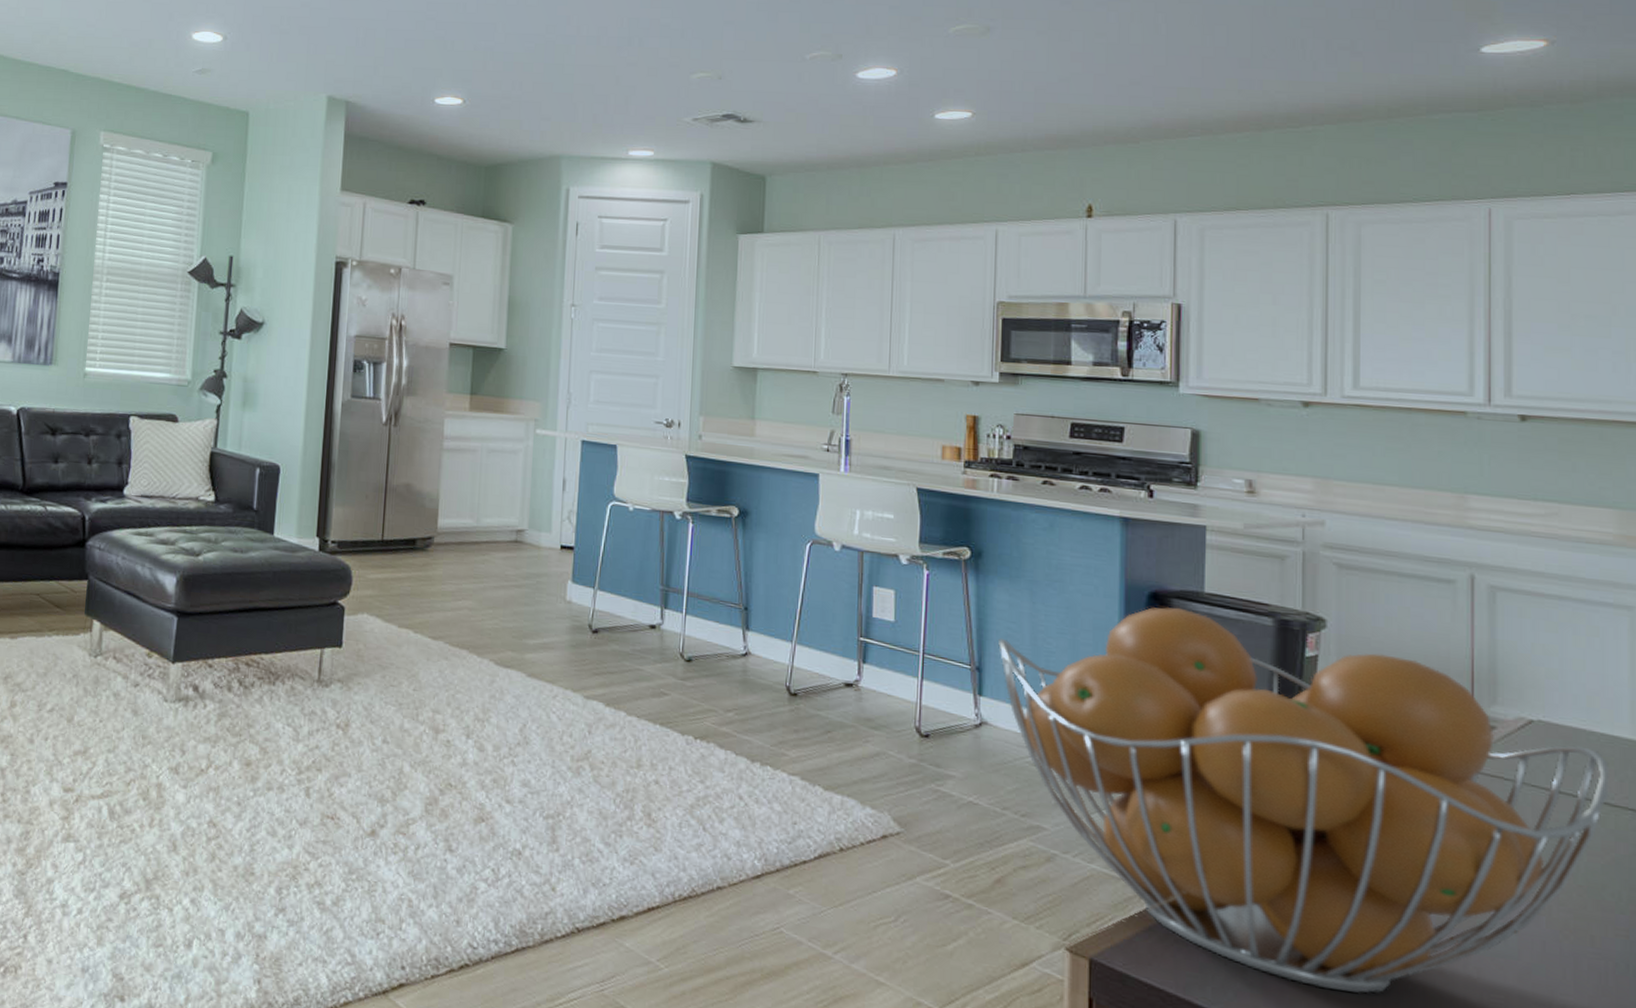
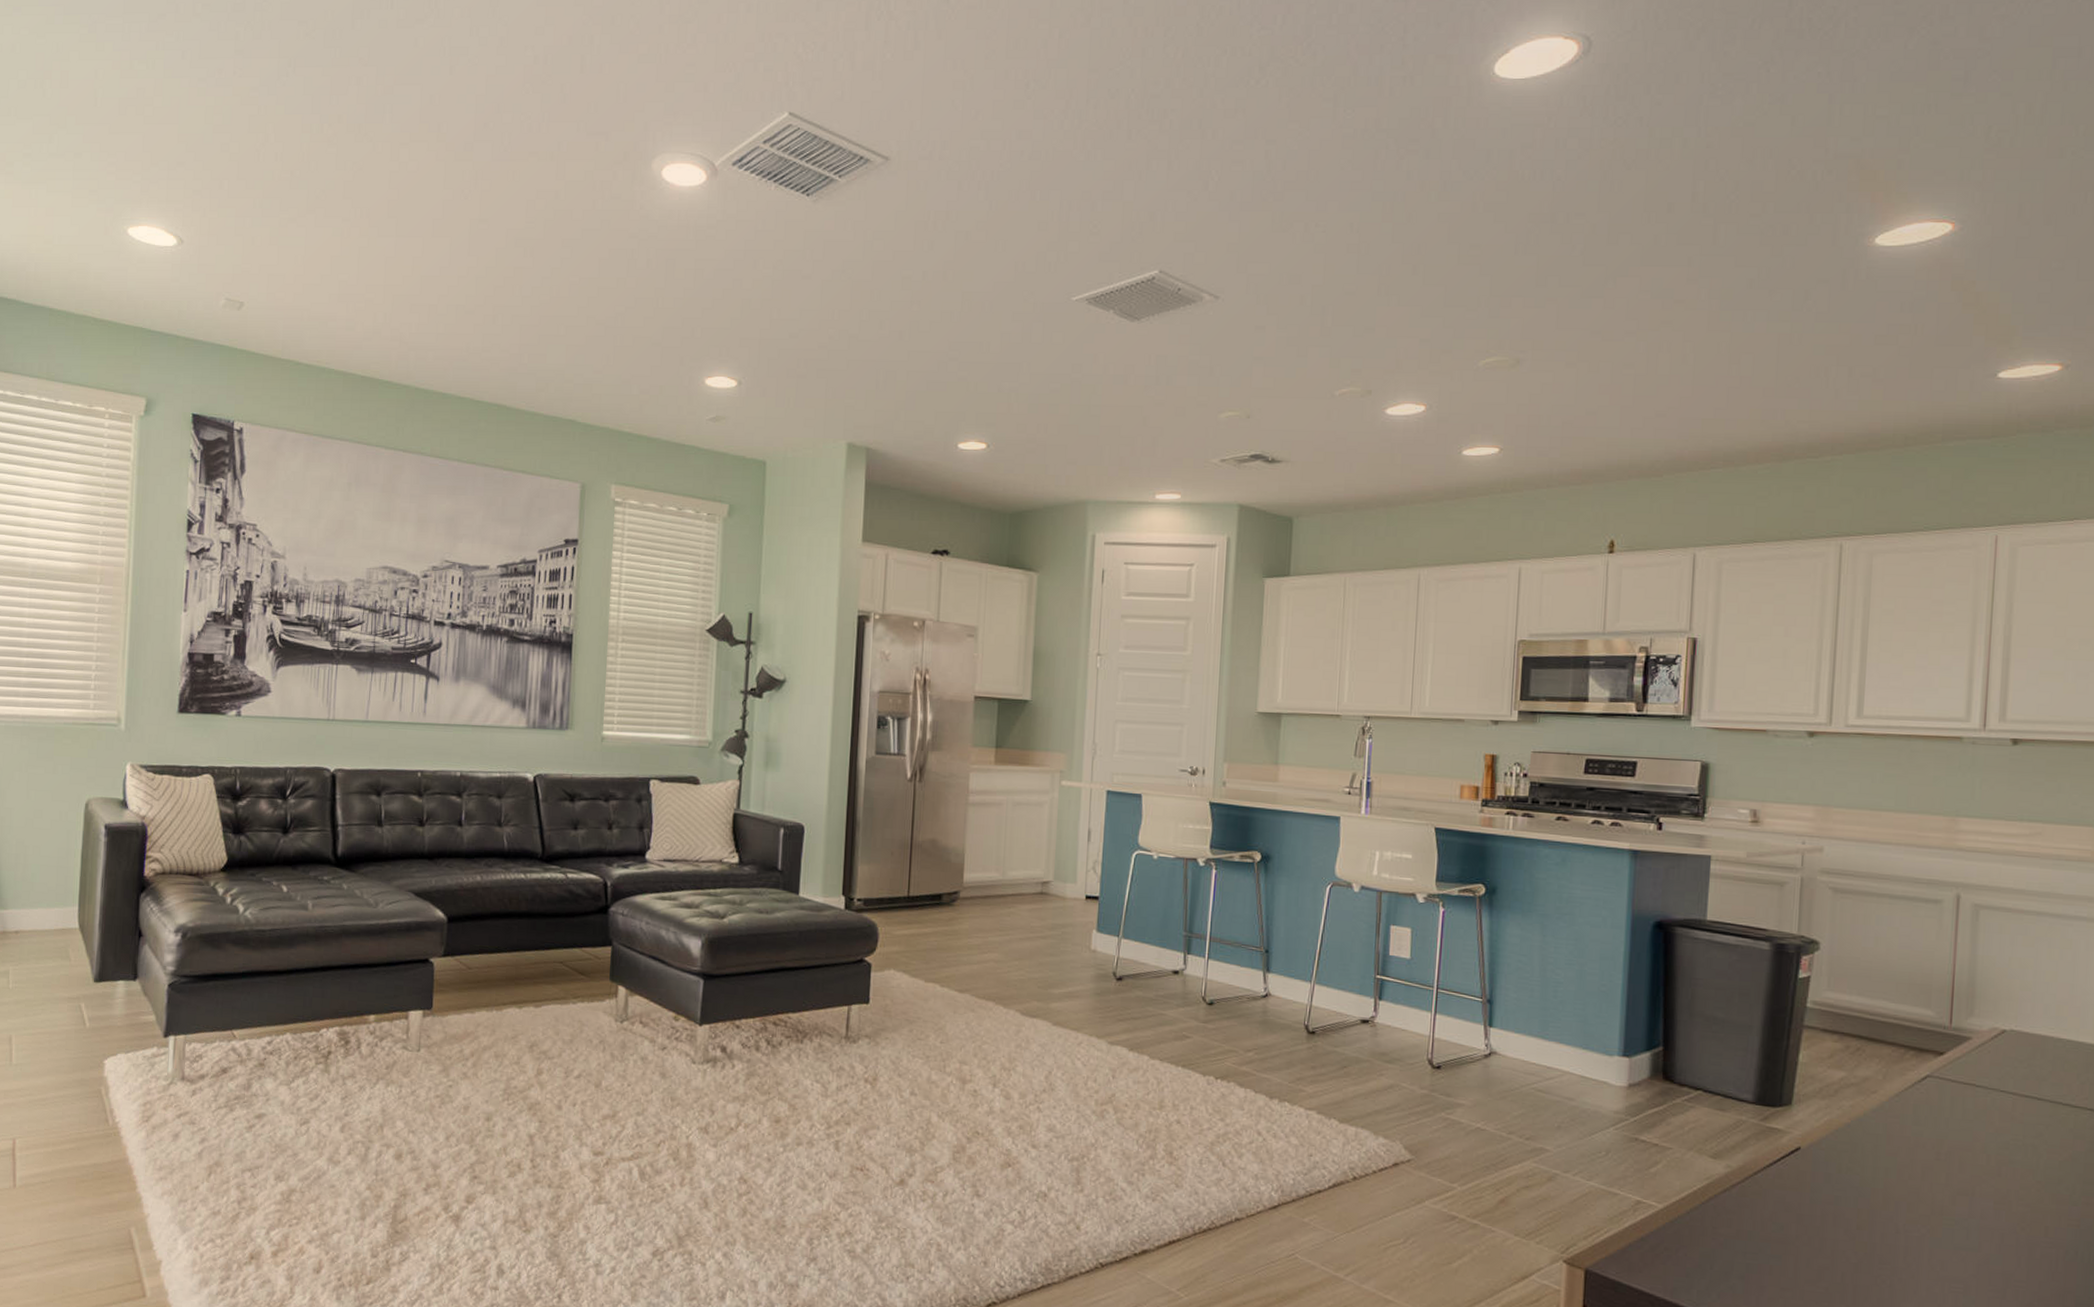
fruit basket: present [998,607,1611,993] -> none [1509,935,2074,1289]

